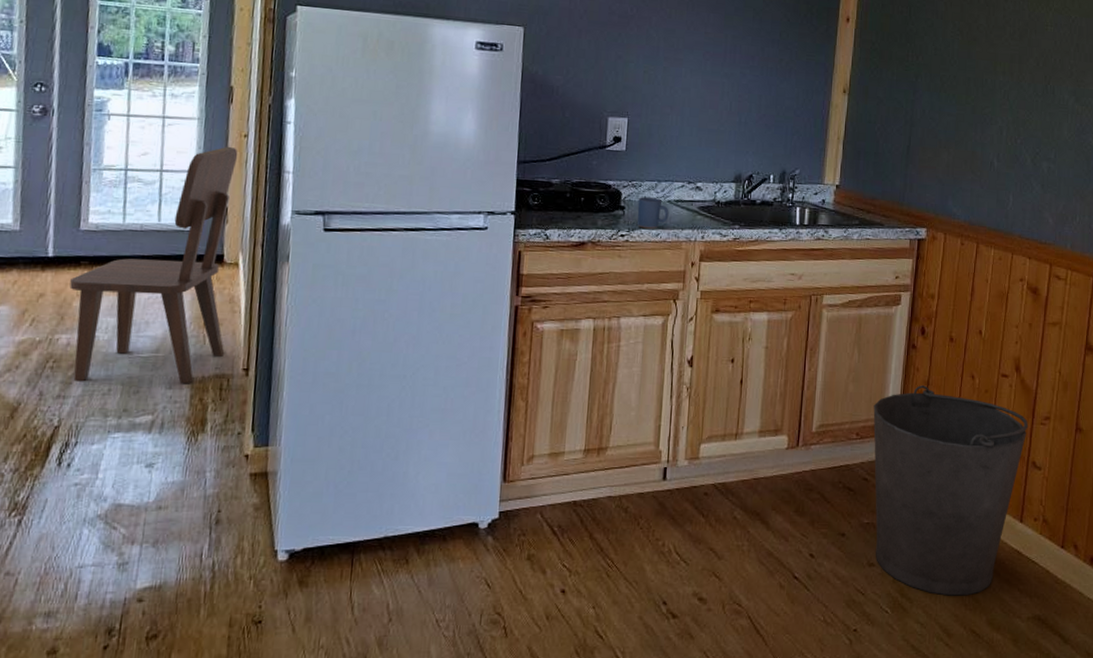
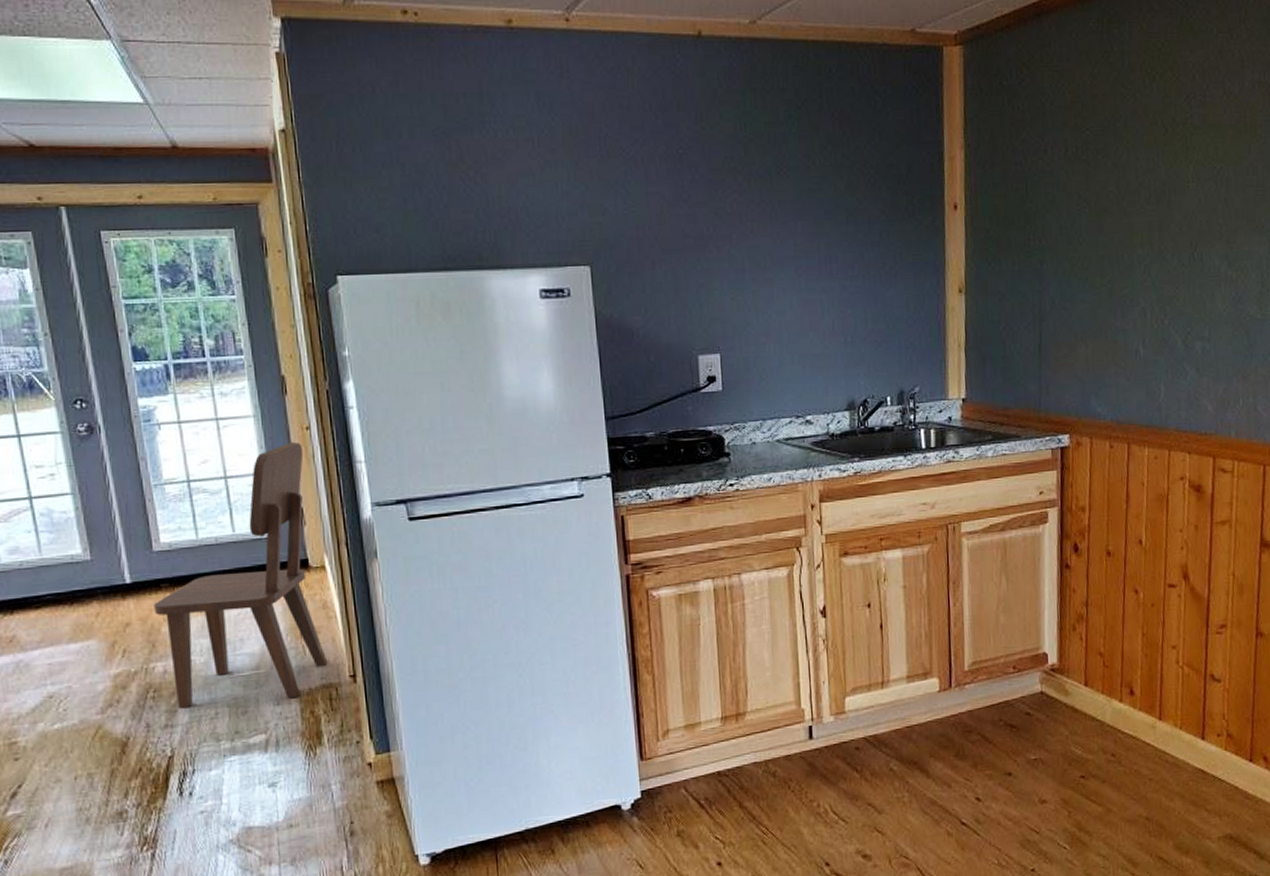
mug: present [637,196,669,229] -> none [743,438,780,474]
bucket: present [873,385,1029,596] -> none [1029,607,1203,825]

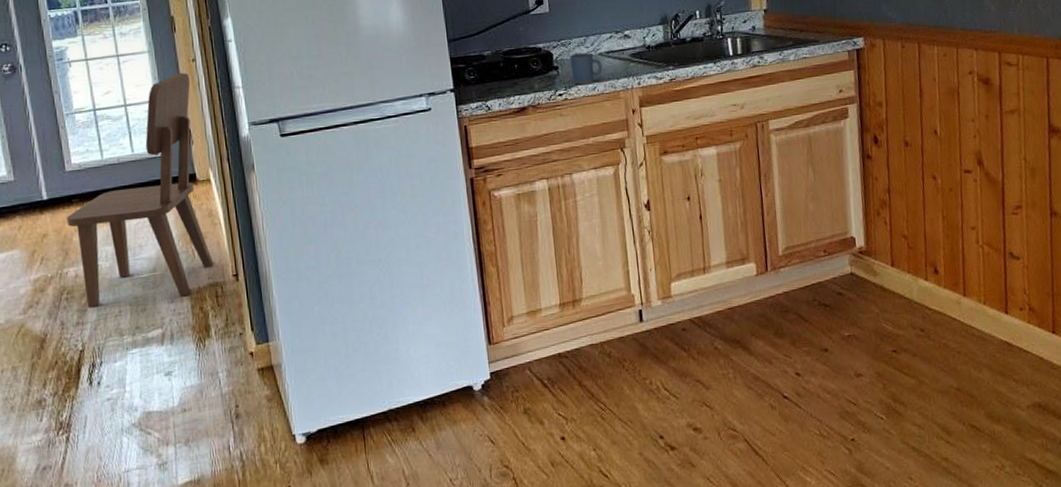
mug: none [743,438,780,474] -> present [569,52,603,85]

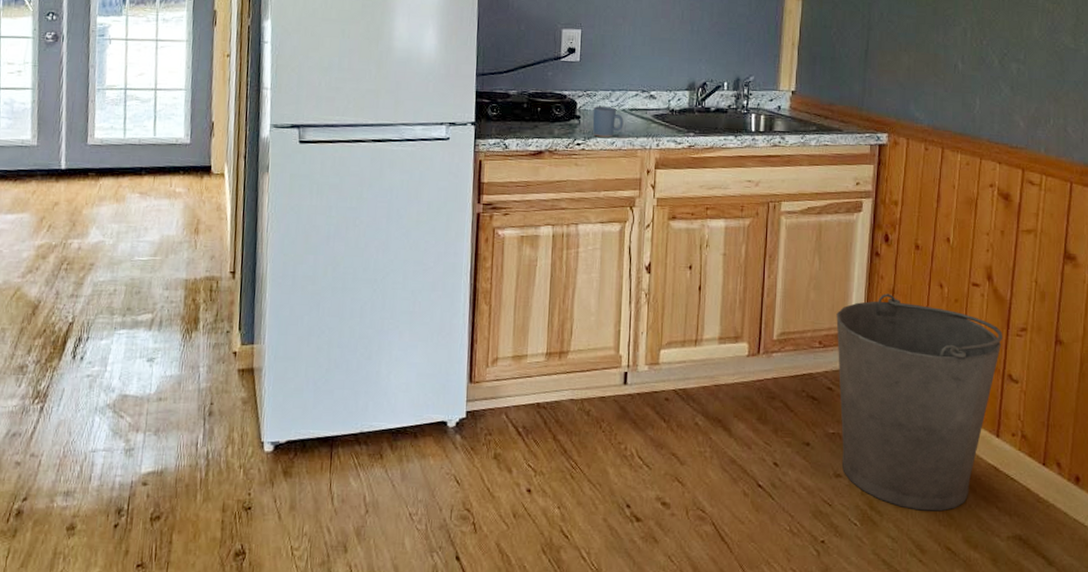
dining chair: present [67,72,214,307] -> none [80,65,222,286]
bucket: none [837,193,1000,396] -> present [836,293,1003,512]

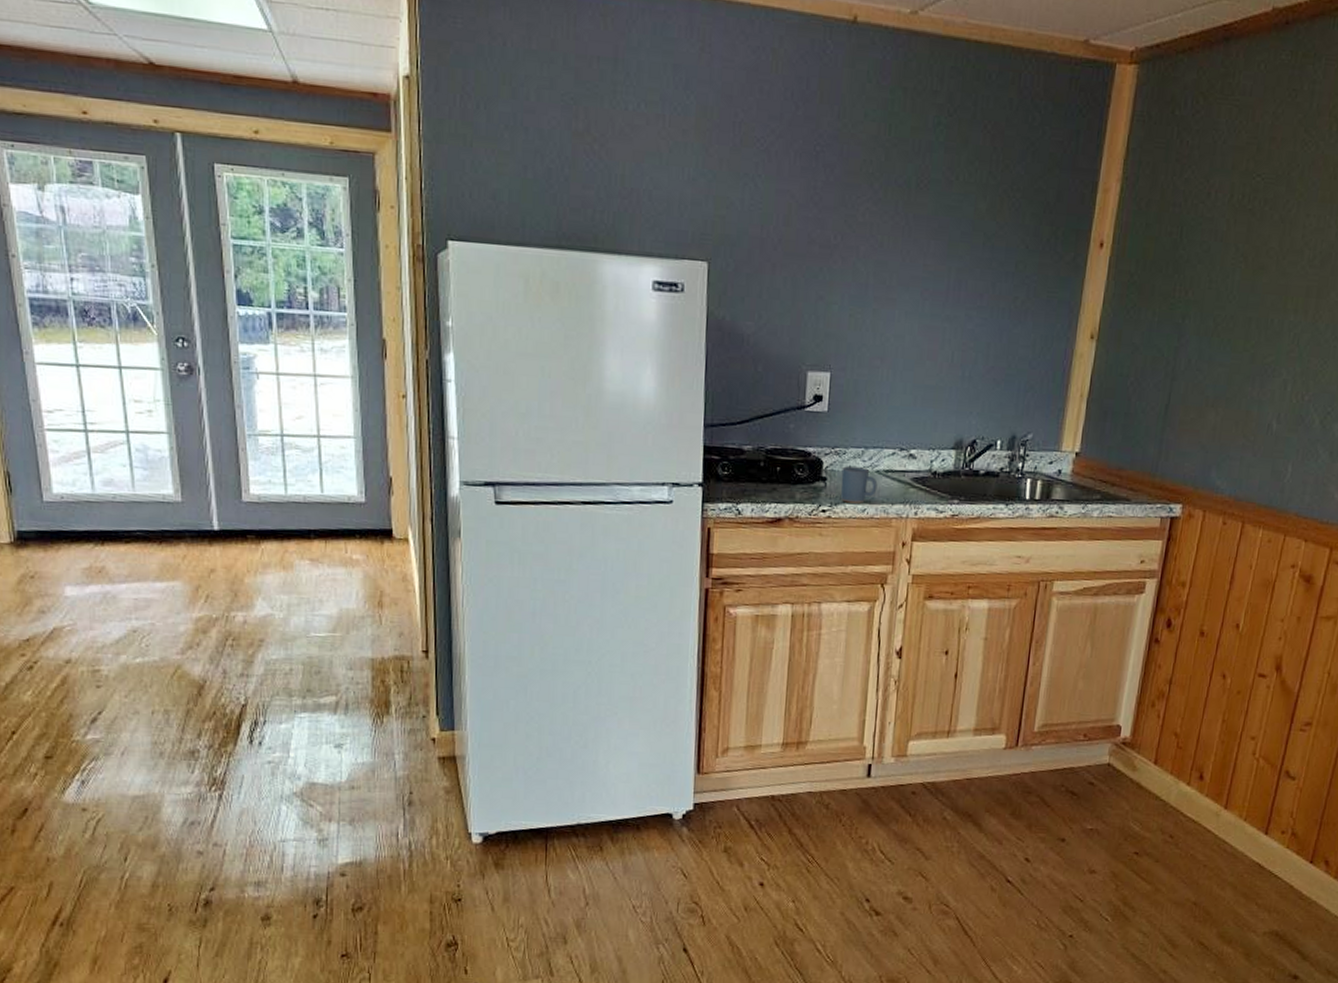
bucket: present [836,293,1003,512] -> none [1097,684,1285,908]

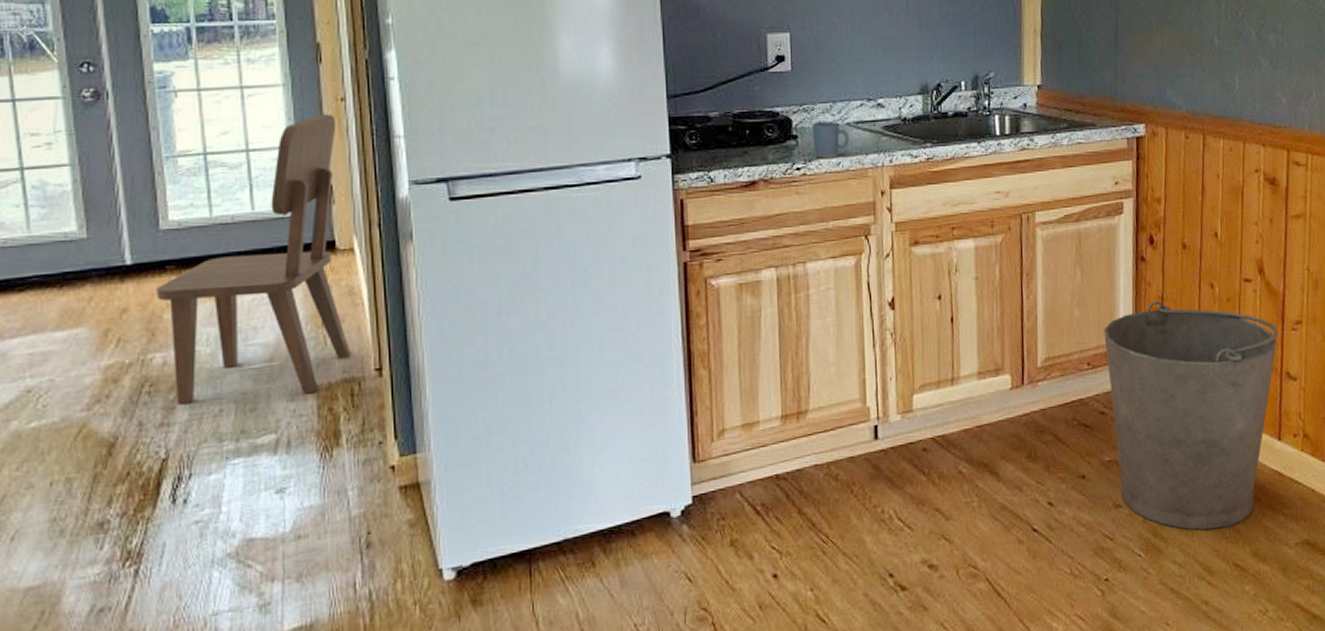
dining chair: none [239,408,403,666] -> present [157,113,351,404]
bucket: none [1097,684,1285,908] -> present [1104,301,1279,531]

